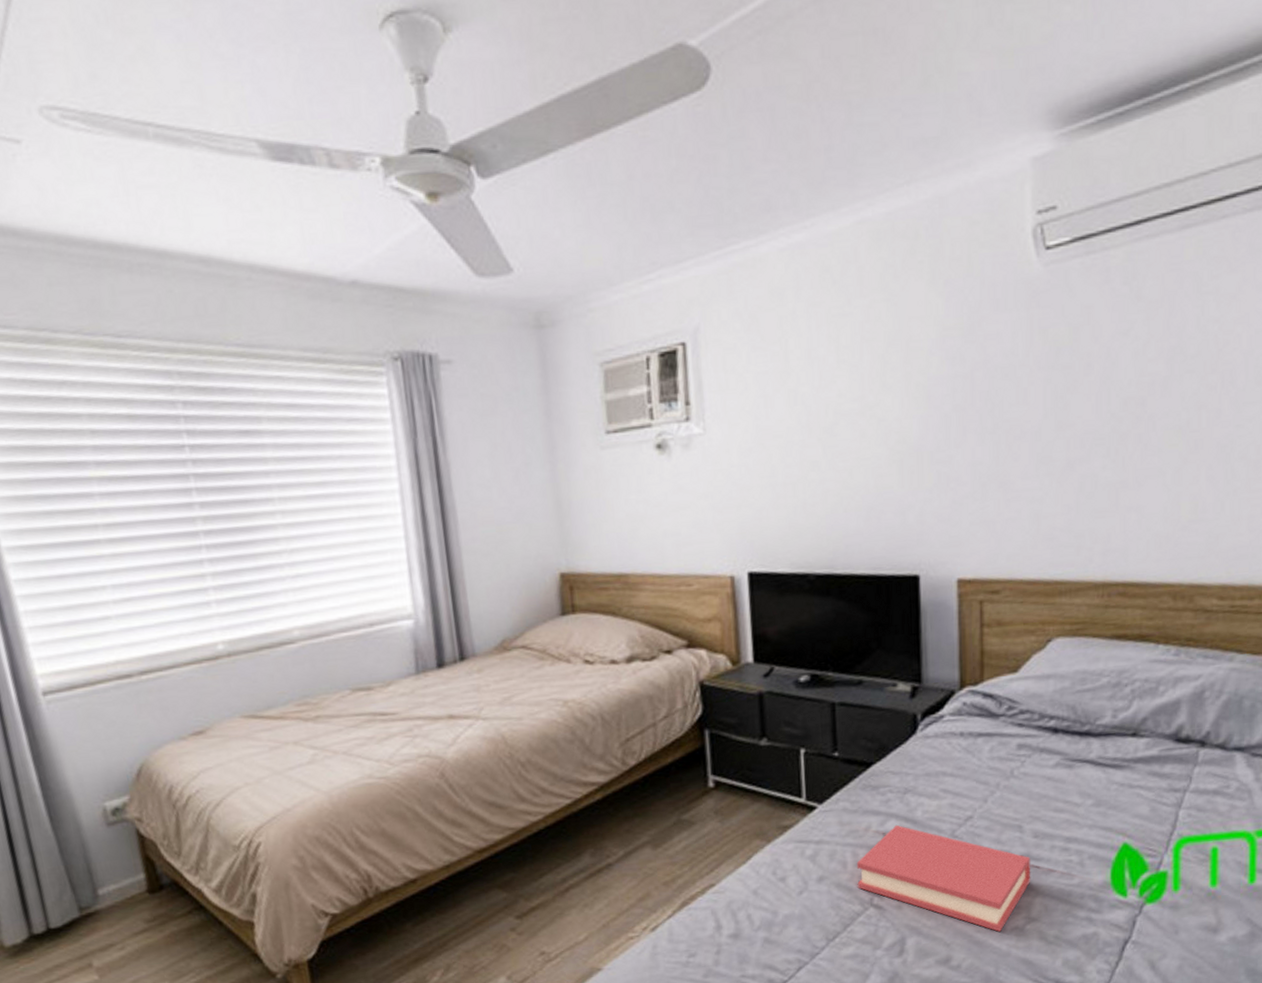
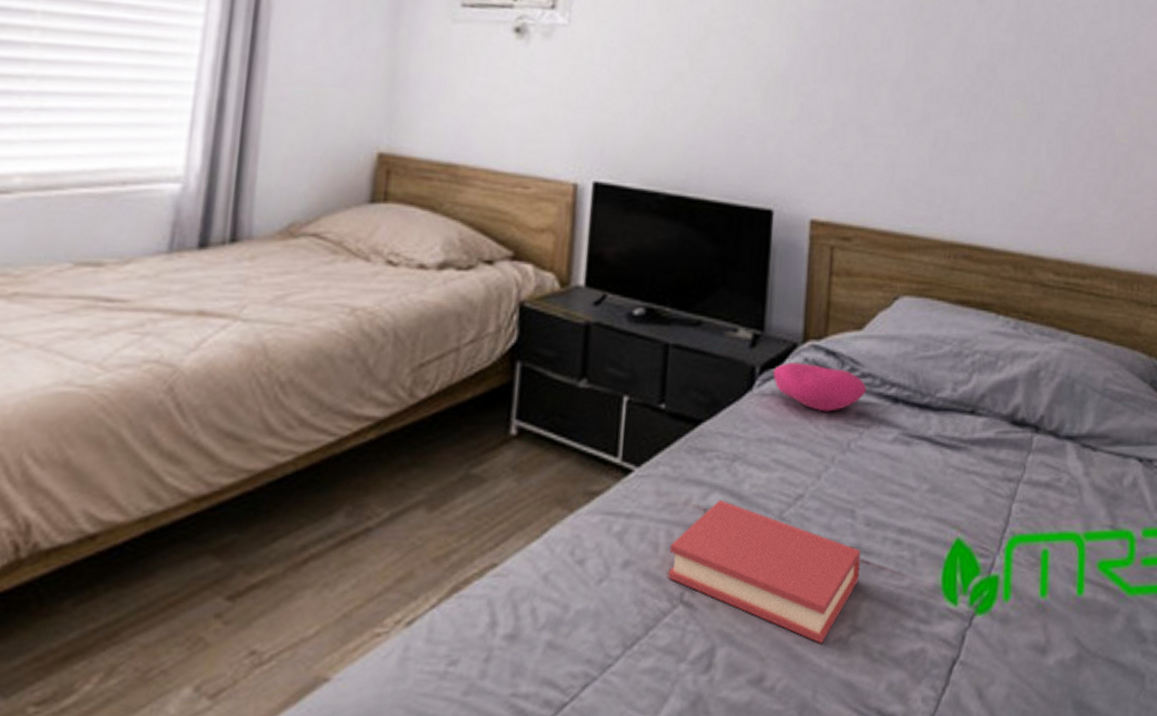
cushion: none [935,707,1026,747] -> present [773,363,867,412]

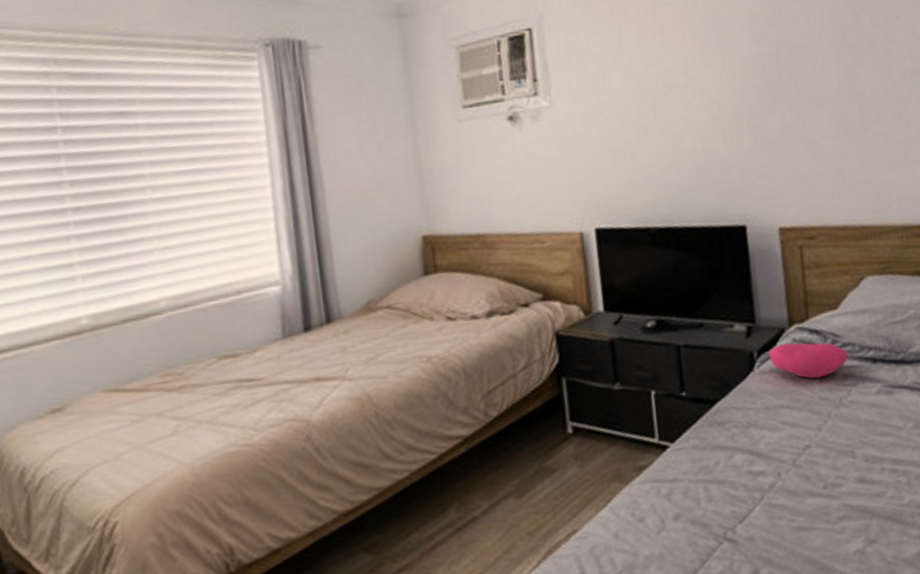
hardback book: present [667,499,861,644] -> none [708,458,867,556]

